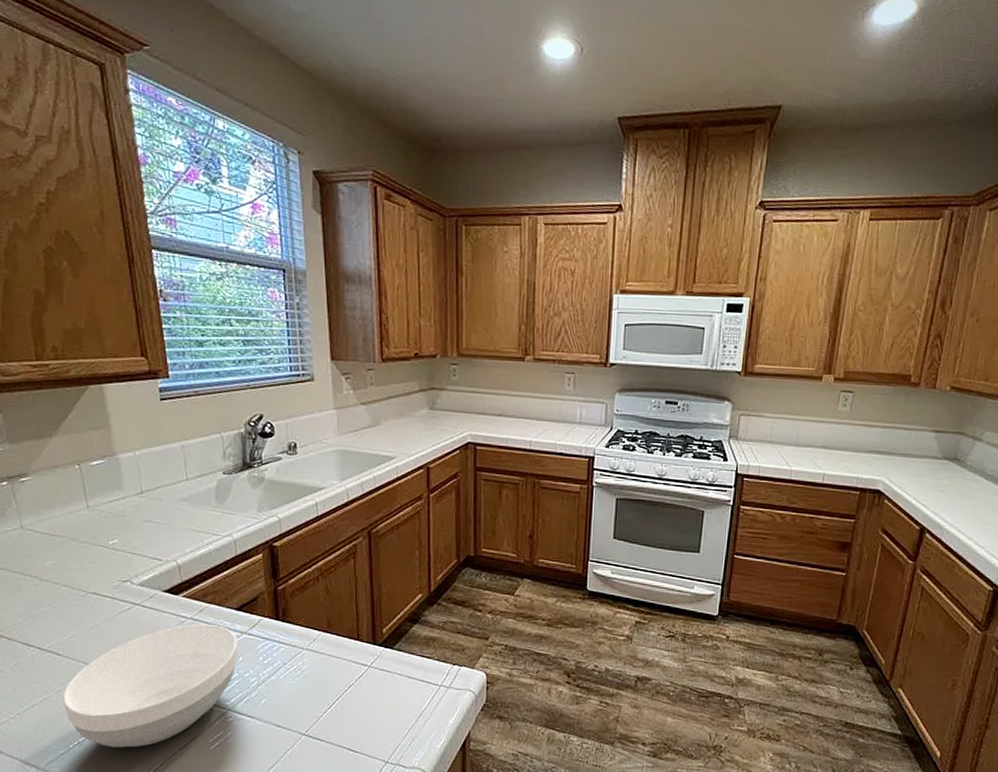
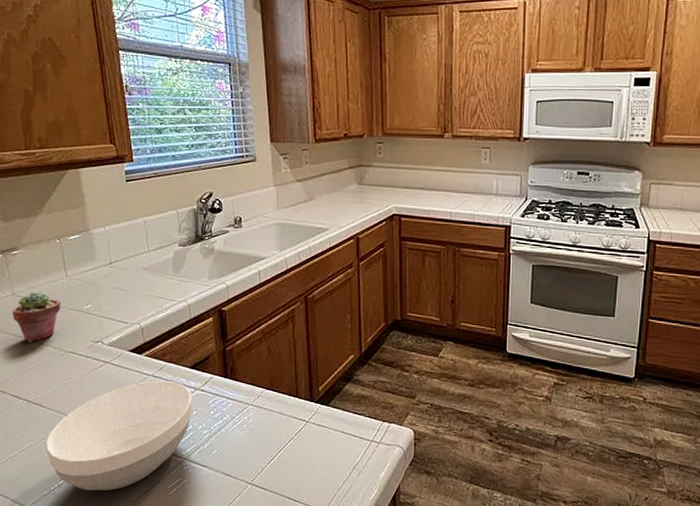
potted succulent: none [20,524,81,583] -> present [12,291,61,343]

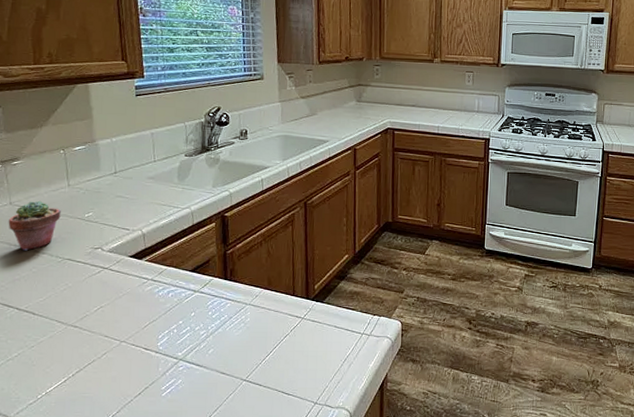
bowl: present [46,380,192,491] -> none [35,284,191,397]

